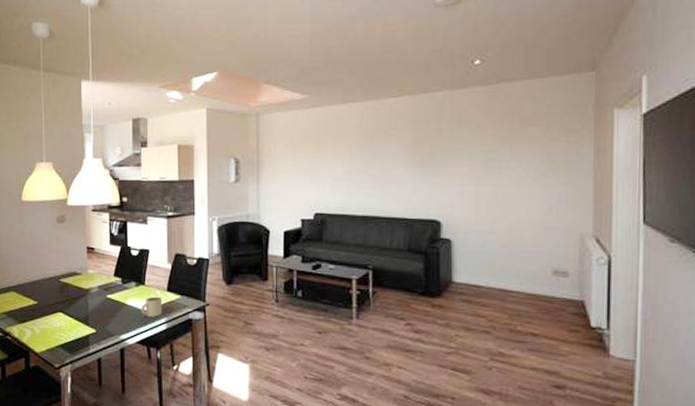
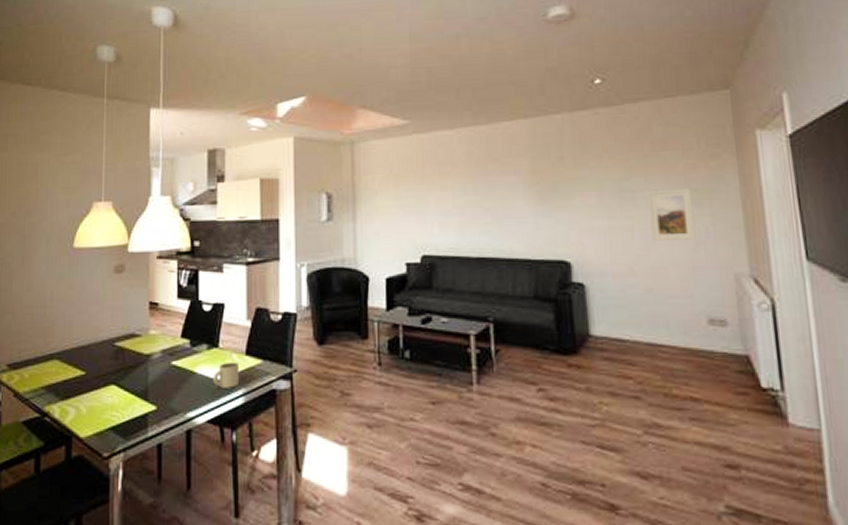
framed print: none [512,160,551,205] -> present [648,188,696,241]

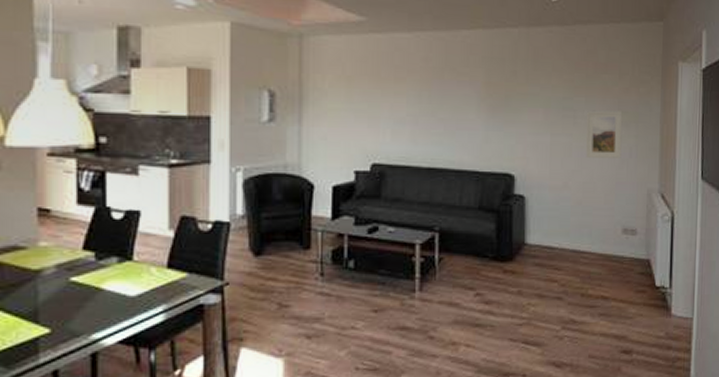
mug: present [213,361,240,388] -> none [126,276,160,305]

